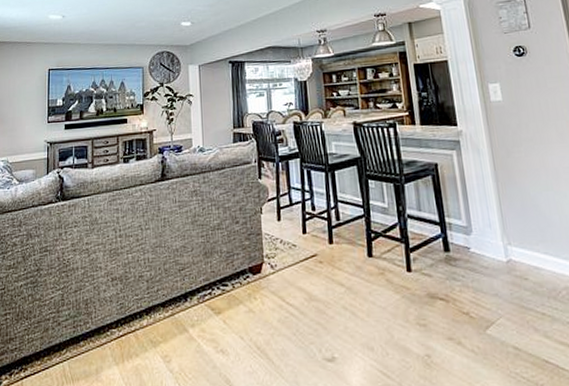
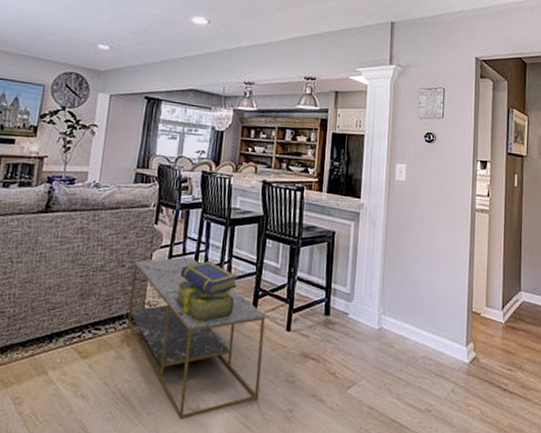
coffee table: none [247,207,392,371] -> present [127,257,266,420]
stack of books: none [289,208,350,272] -> present [174,260,239,324]

